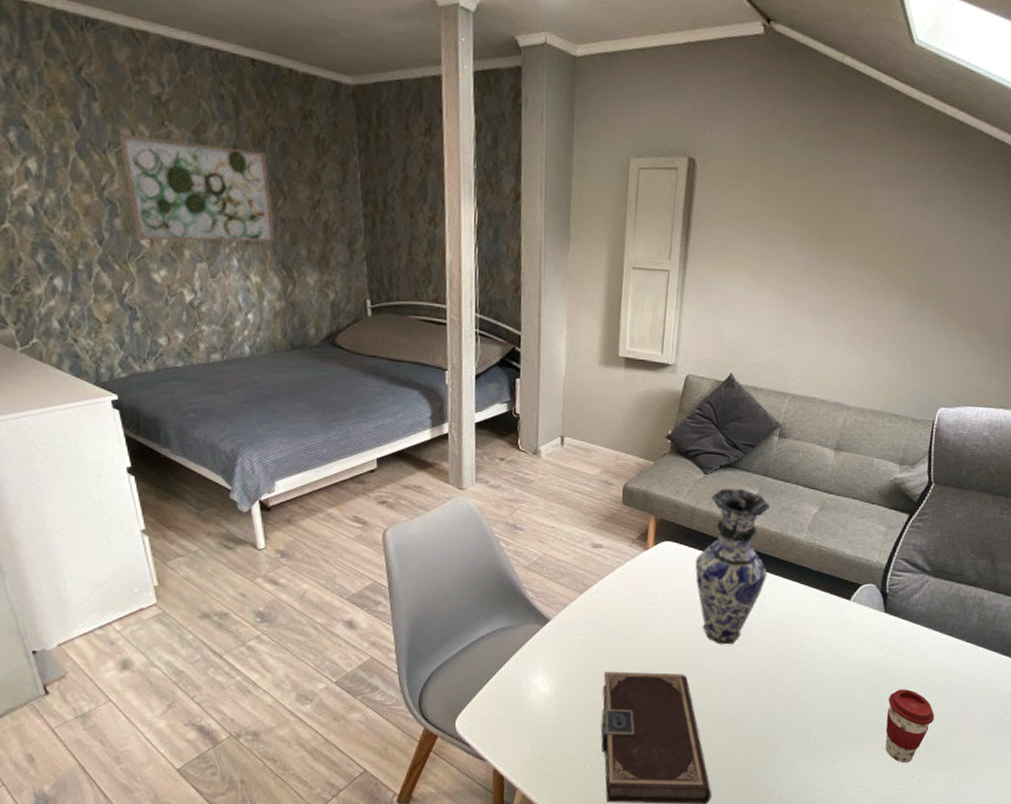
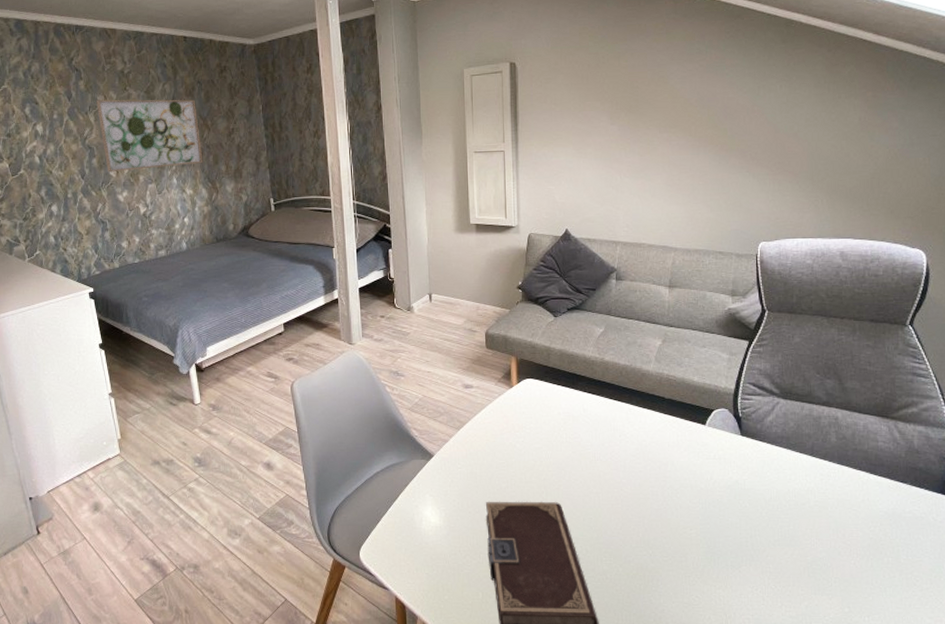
vase: present [695,488,771,645] -> none [555,327,623,473]
coffee cup: present [885,689,935,763] -> none [760,511,811,589]

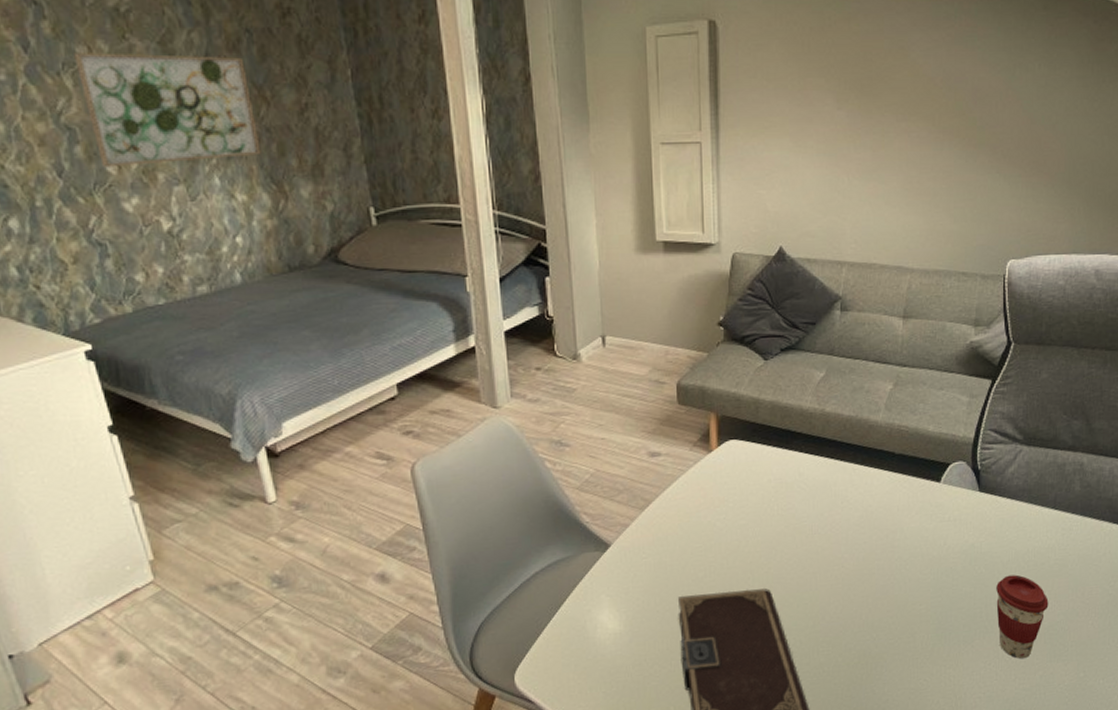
coffee cup: none [760,511,811,589] -> present [996,574,1049,659]

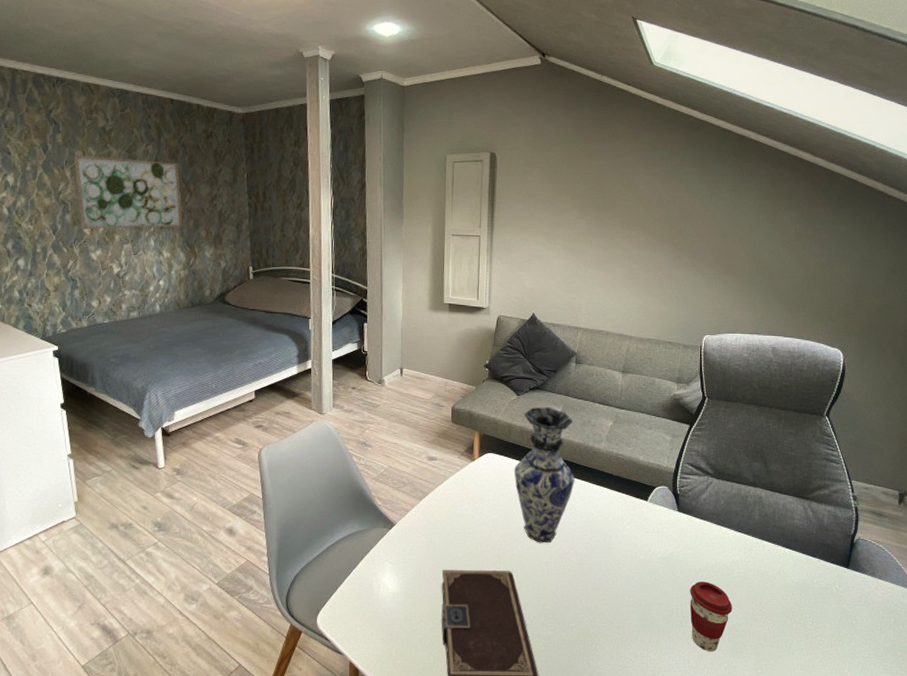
vase: none [765,371,846,550] -> present [514,406,575,543]

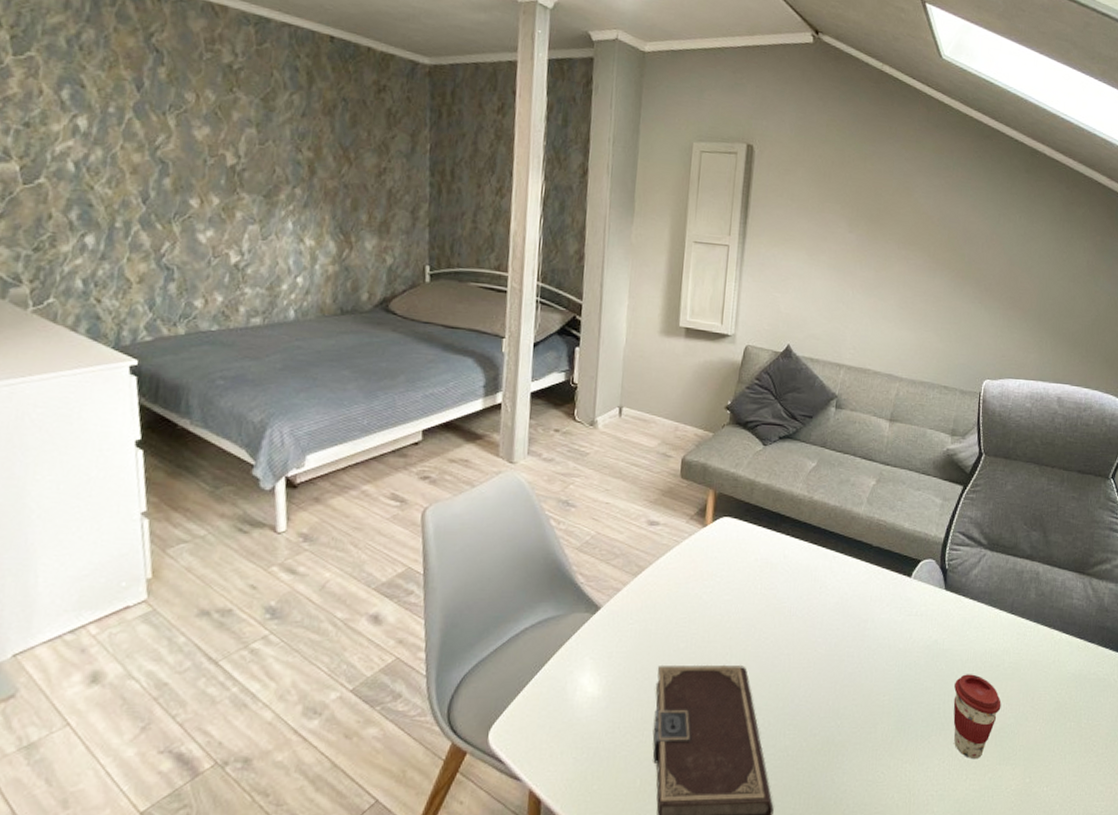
wall art: present [74,155,183,230] -> none [181,97,336,207]
vase: present [514,406,575,543] -> none [754,460,830,630]

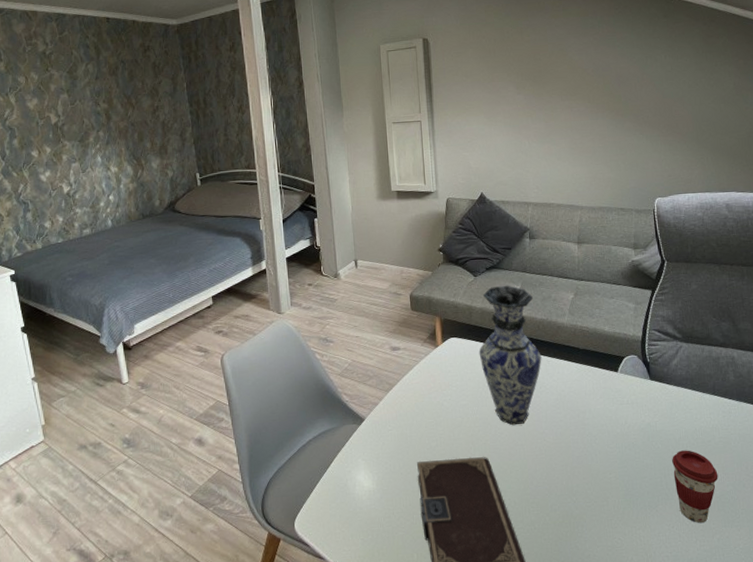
vase: none [754,460,830,630] -> present [479,285,542,426]

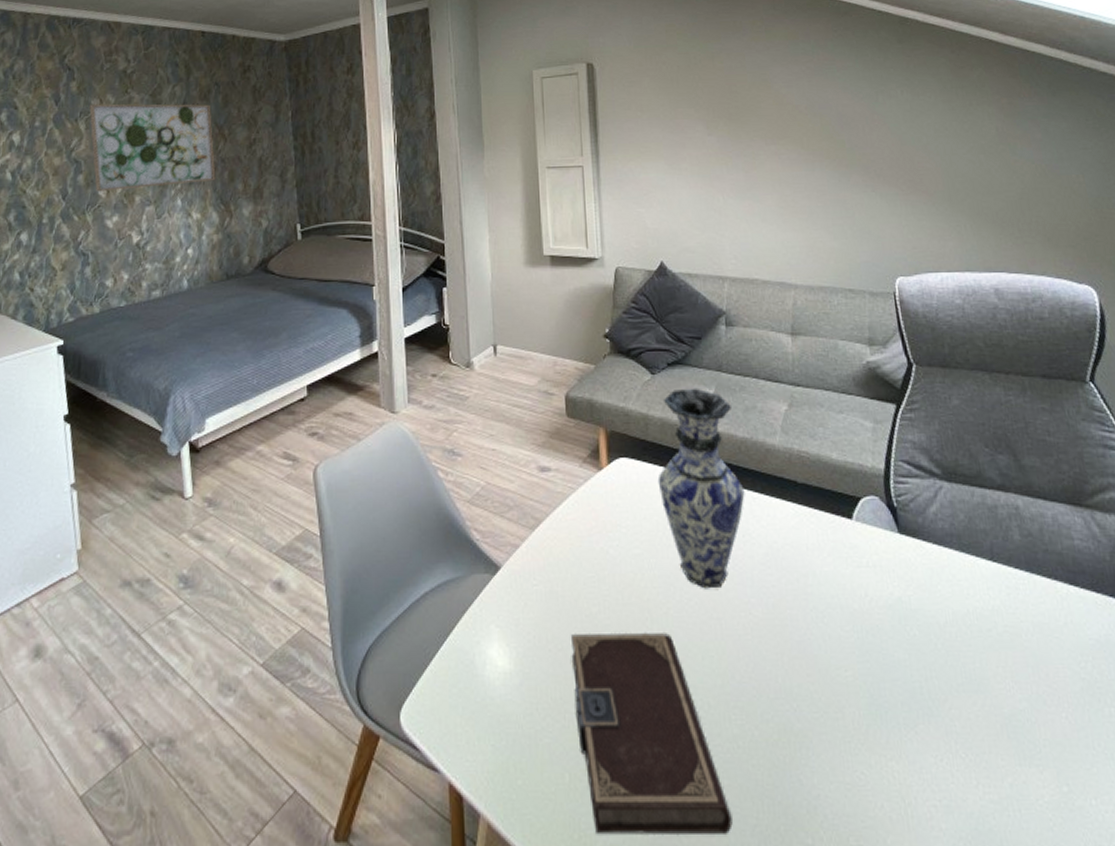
wall art: none [17,79,128,153] -> present [89,104,216,192]
coffee cup: present [672,450,718,524] -> none [935,641,1006,758]

